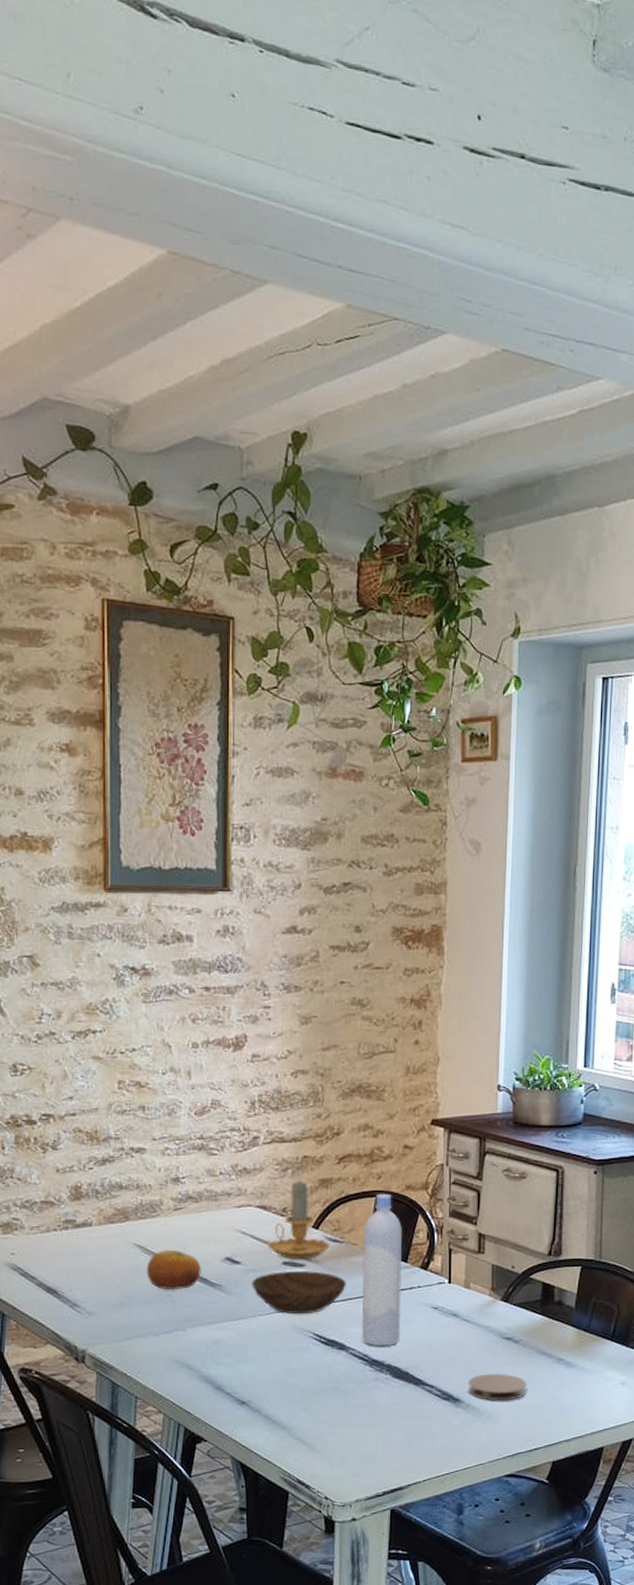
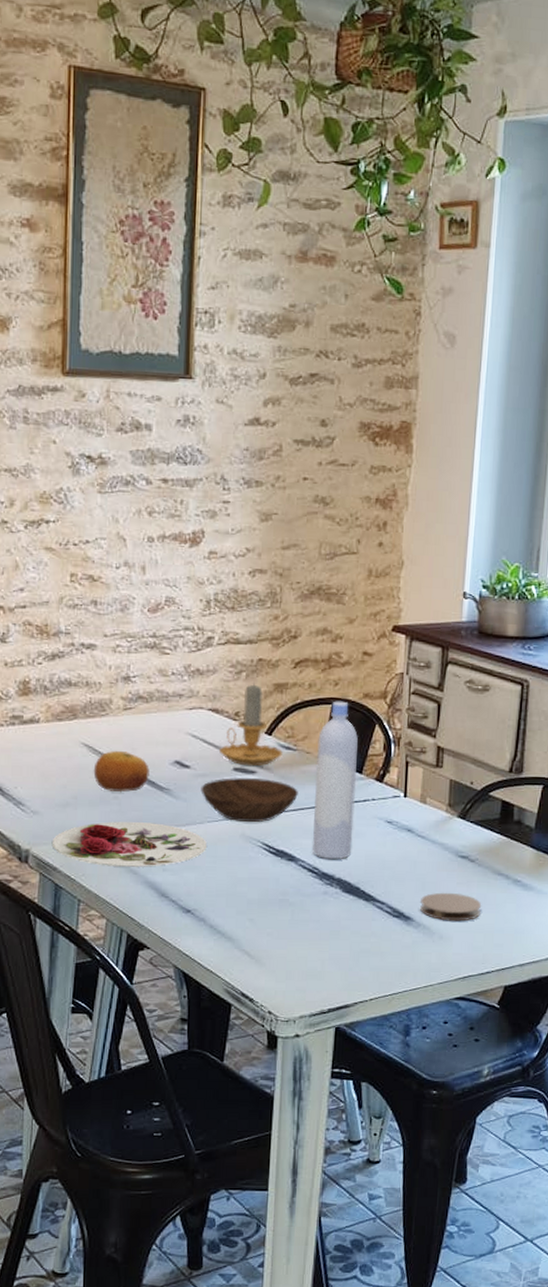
plate: none [107,1318,259,1363] -> present [51,821,207,867]

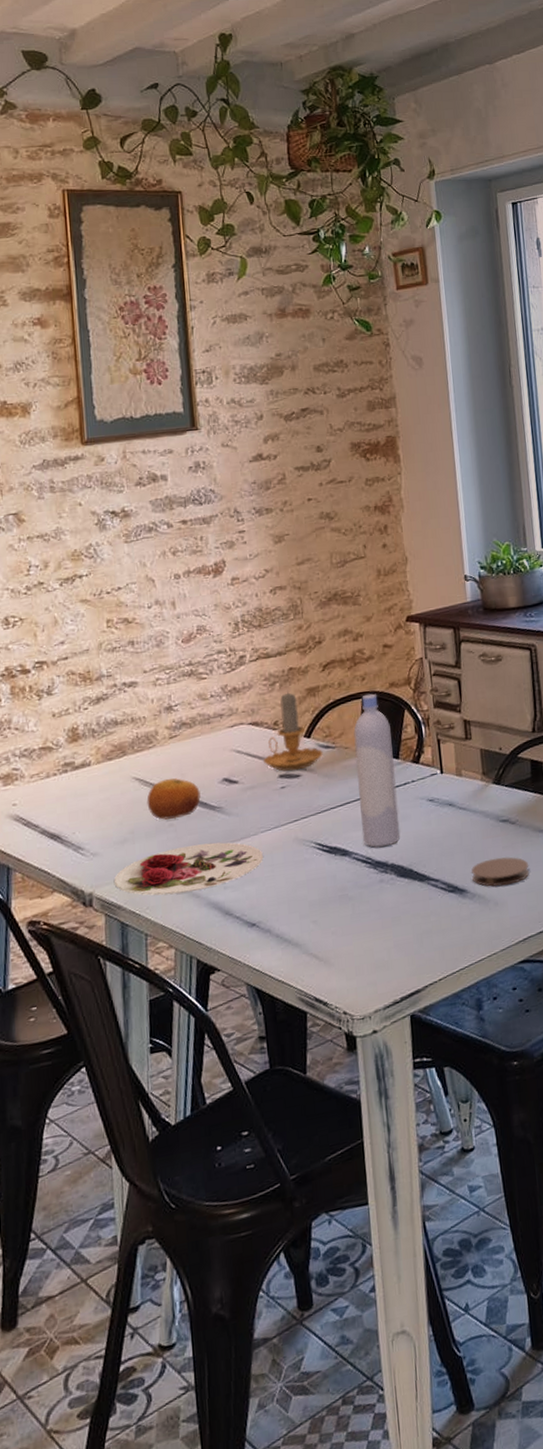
bowl: present [200,778,298,823] -> none [250,780,343,827]

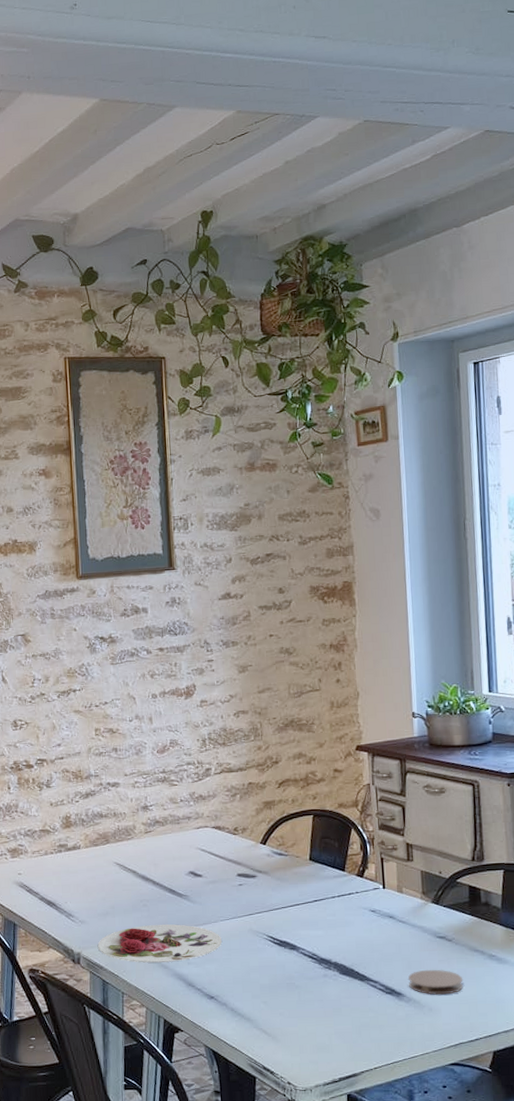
fruit: present [146,778,201,820] -> none [125,866,170,901]
candle: present [264,691,323,772] -> none [224,802,277,872]
bottle: present [353,693,401,848] -> none [304,811,344,947]

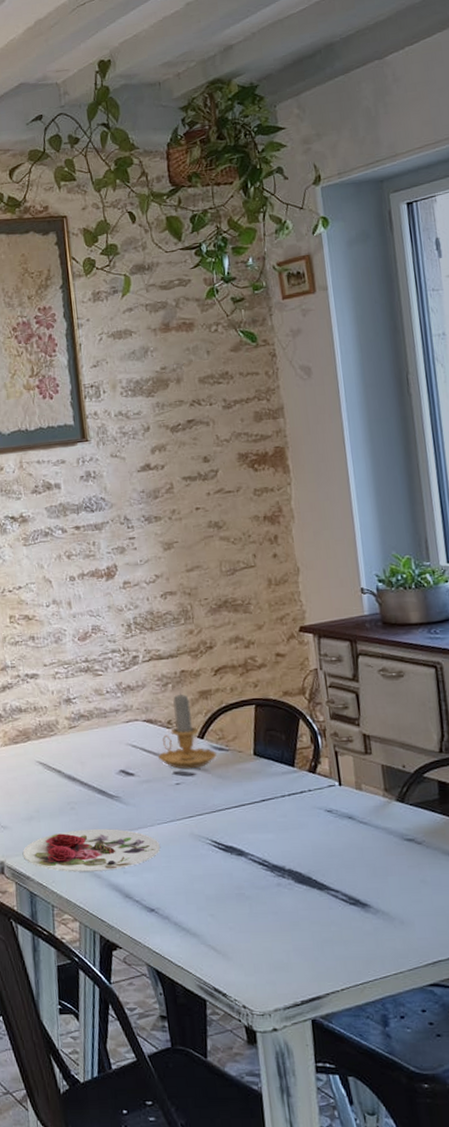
candle: none [224,802,277,872] -> present [158,692,217,769]
coaster: present [408,969,464,995] -> none [374,876,439,906]

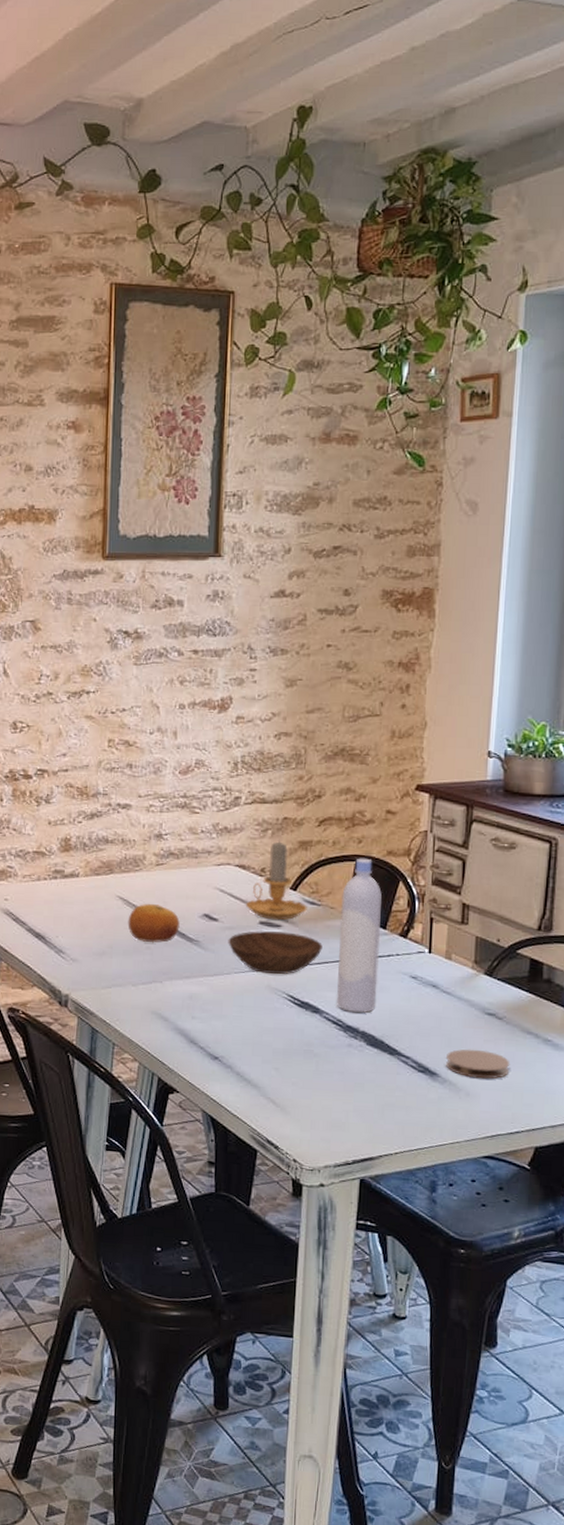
plate: present [22,829,160,872] -> none [89,970,234,1015]
fruit: none [50,765,100,803] -> present [127,903,180,943]
bowl: none [146,779,237,822] -> present [228,931,323,975]
bottle: none [247,700,298,852] -> present [337,858,382,1014]
coaster: none [374,876,439,906] -> present [446,1049,510,1079]

